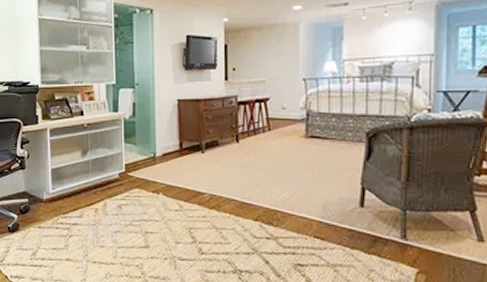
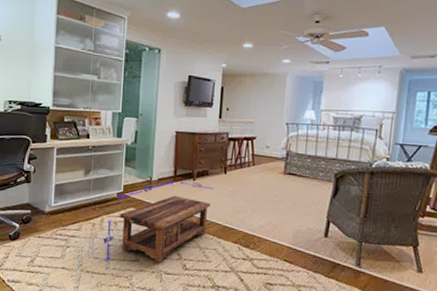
coffee table: none [108,154,226,249] -> present [103,180,214,263]

